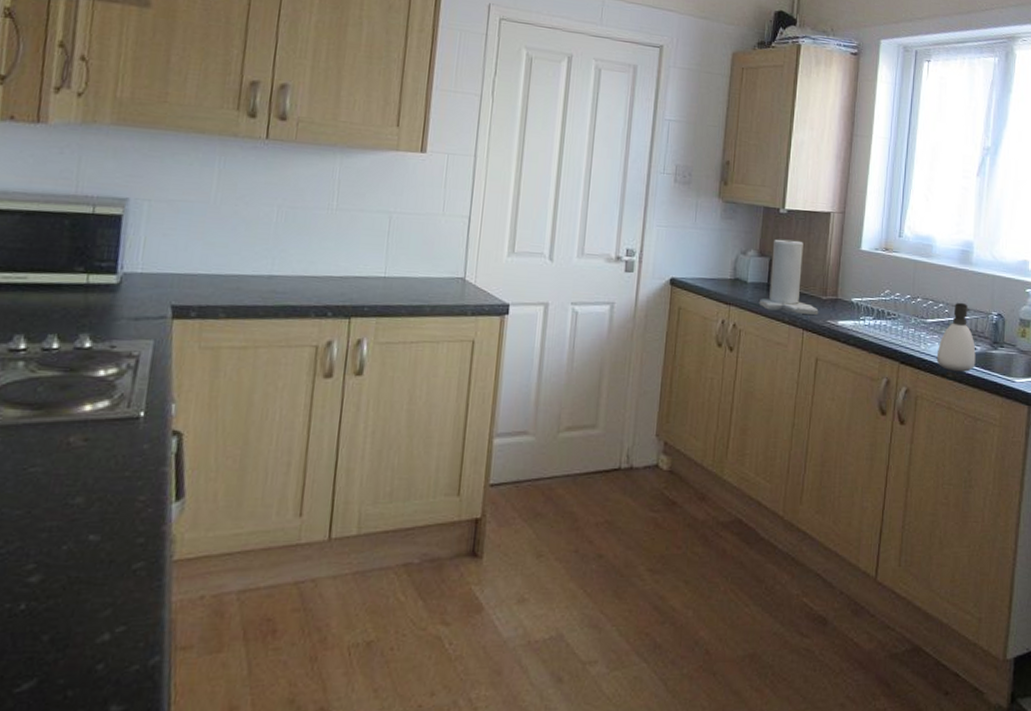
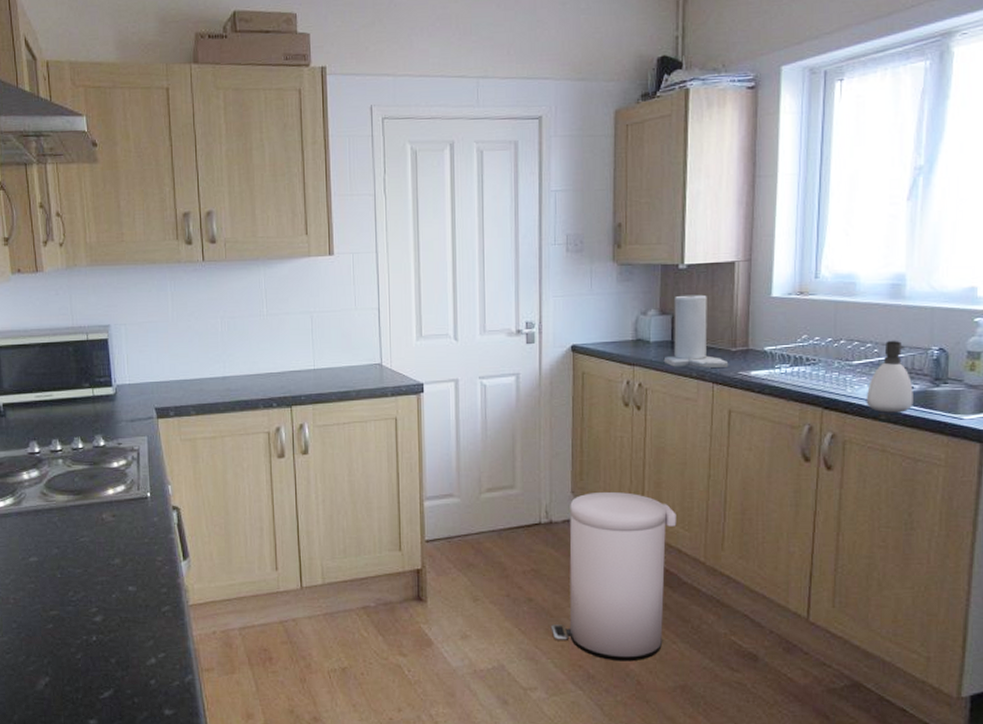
pedal bin: none [619,436,759,628] -> present [550,491,677,662]

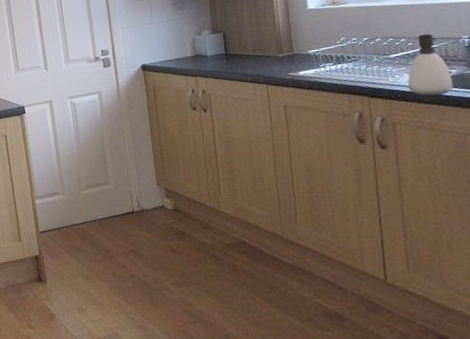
pedal bin: present [550,491,677,662] -> none [153,181,255,326]
paper towel: present [663,294,729,369] -> none [221,14,279,75]

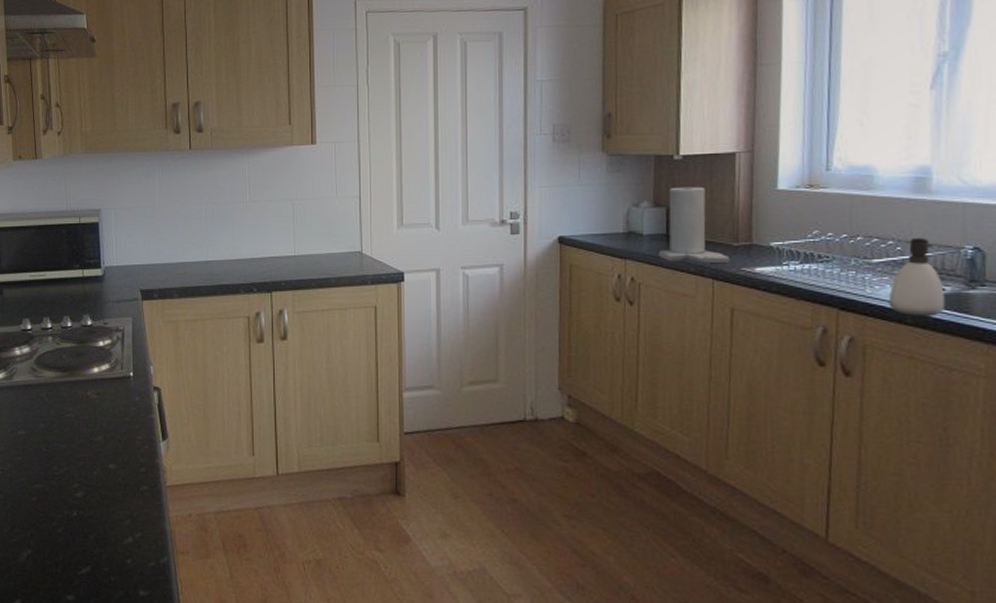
paper towel: none [221,14,279,75] -> present [658,186,731,264]

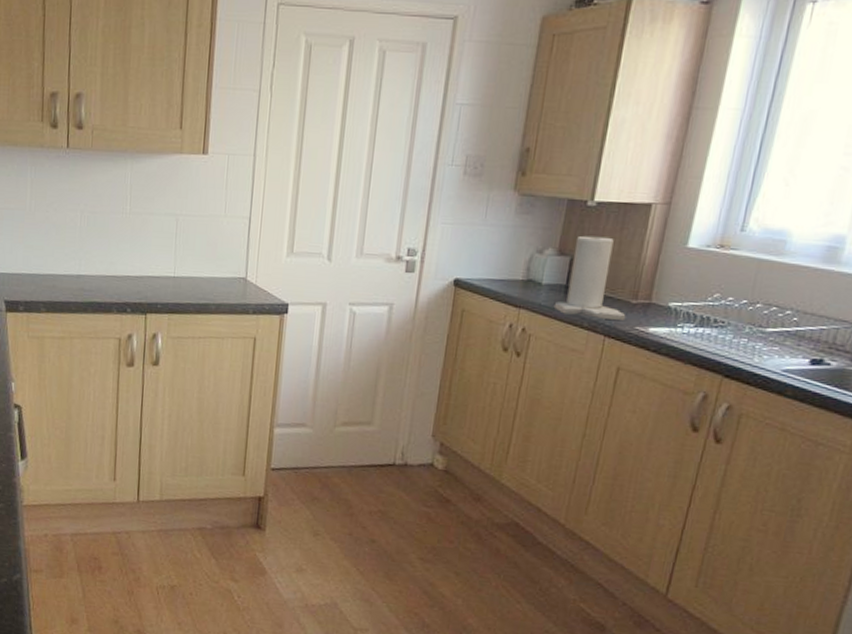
soap dispenser: present [888,237,945,318] -> none [772,309,830,392]

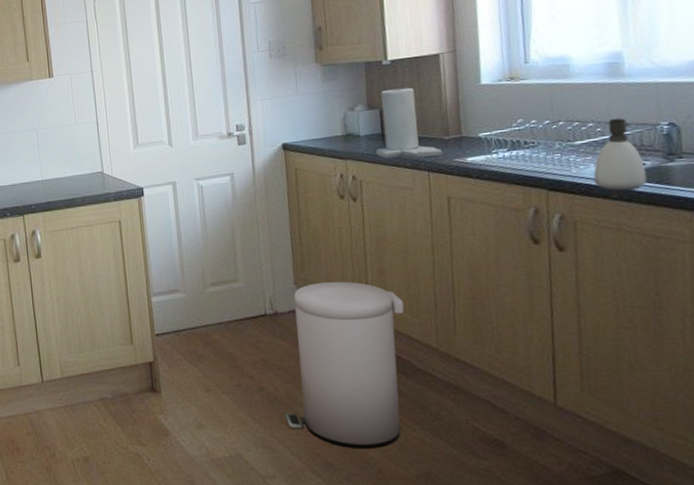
pedal bin: none [390,438,542,616] -> present [284,281,404,449]
soap dispenser: none [772,309,830,392] -> present [593,118,647,193]

